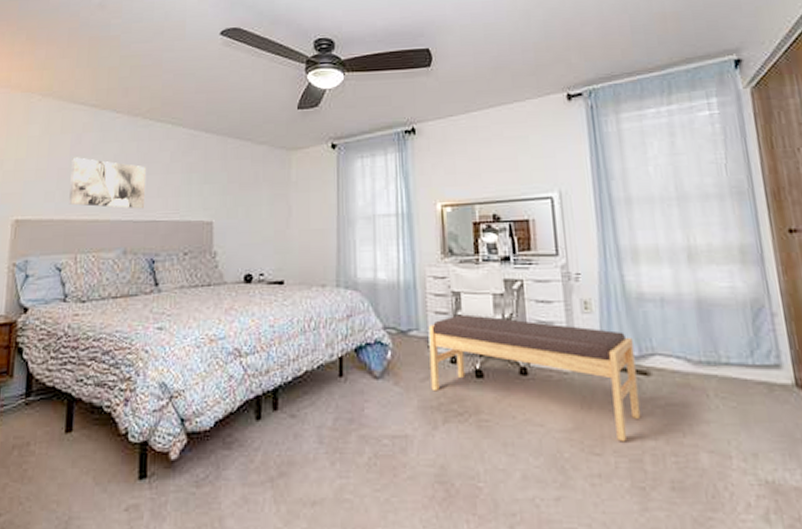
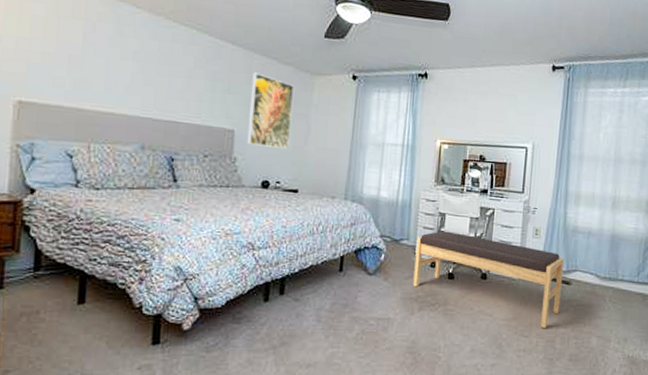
wall art: present [69,157,146,209] -> none [81,46,167,109]
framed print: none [226,157,270,236] -> present [247,72,294,149]

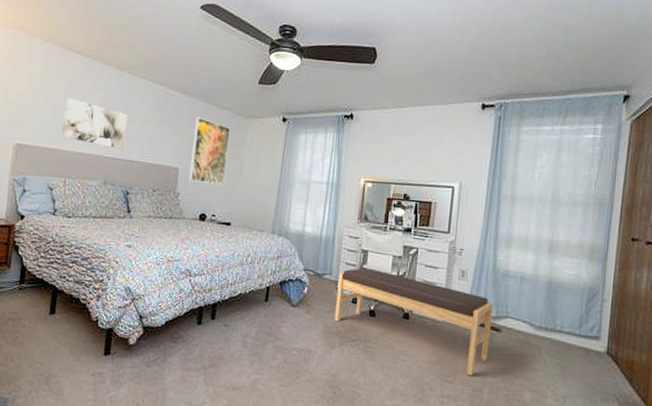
wall art: none [81,46,167,109] -> present [61,98,127,150]

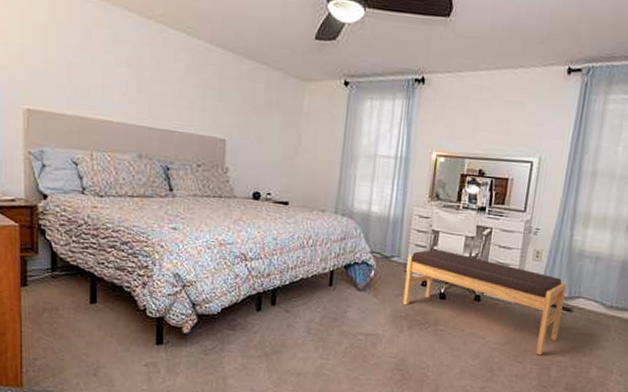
wall art: present [61,98,127,150] -> none [82,52,160,117]
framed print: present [188,117,230,185] -> none [238,78,283,159]

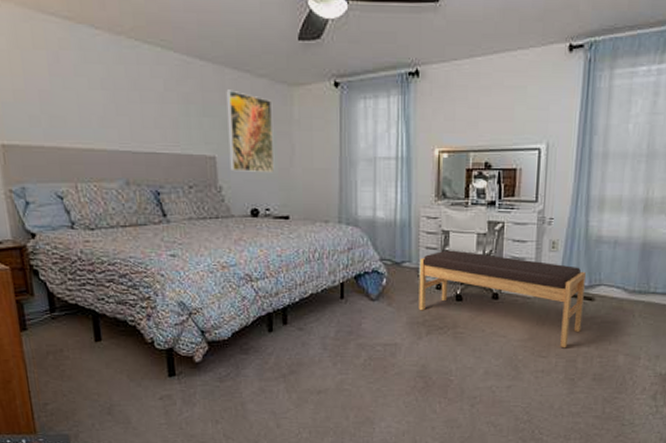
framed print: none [238,78,283,159] -> present [226,90,274,172]

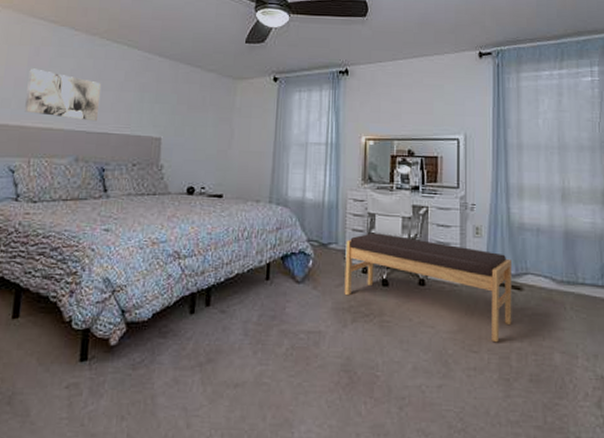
wall art: none [52,78,141,140] -> present [24,68,101,122]
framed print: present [226,90,274,172] -> none [173,81,217,153]

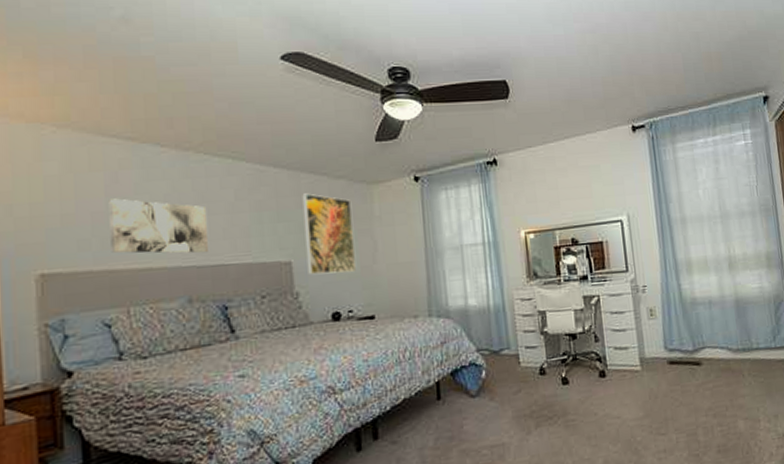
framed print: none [173,81,217,153] -> present [302,193,356,275]
bench: present [344,232,512,343] -> none [518,330,695,421]

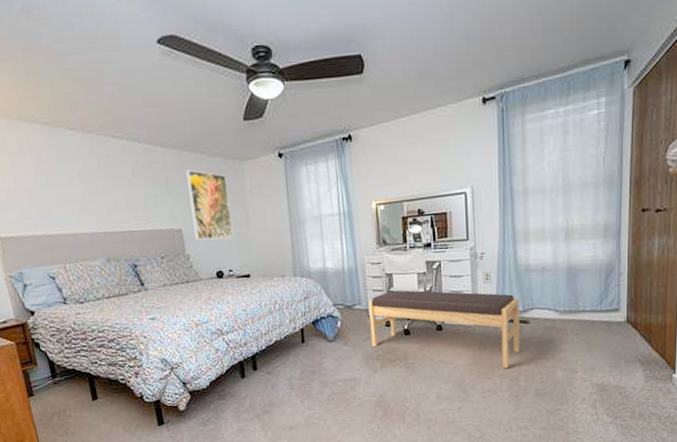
wall art: present [108,198,208,254] -> none [37,176,117,222]
bench: none [518,330,695,421] -> present [368,290,520,369]

